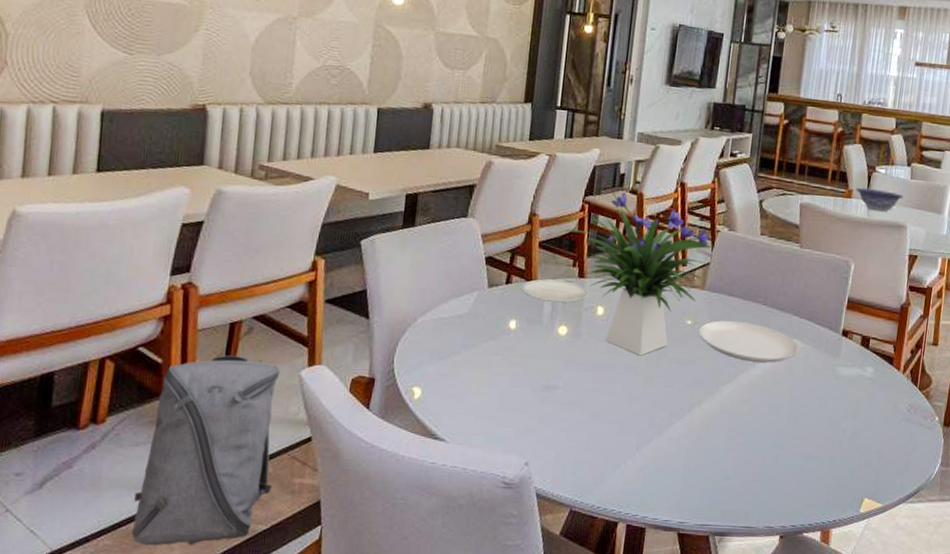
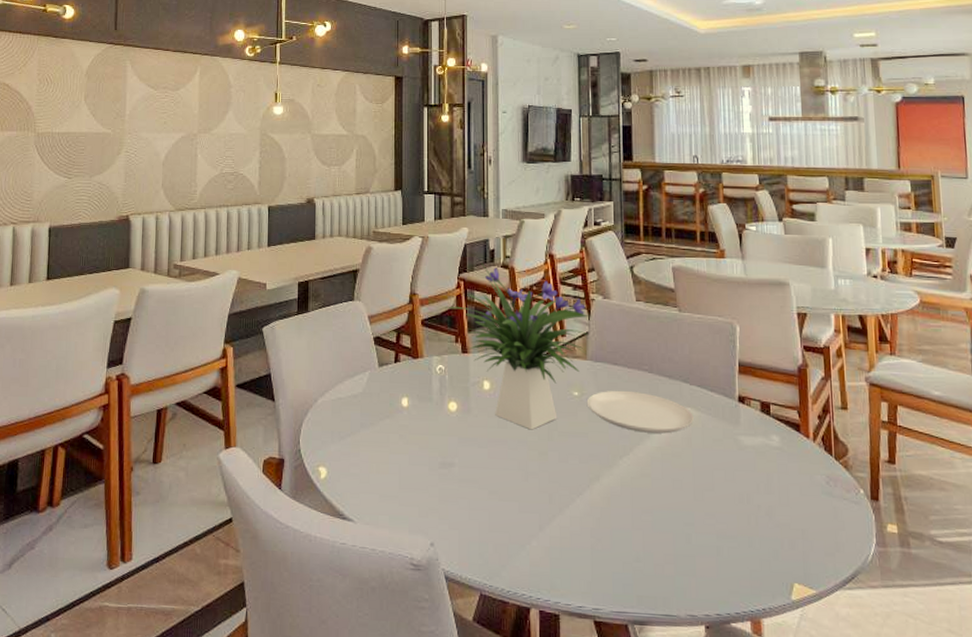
backpack: present [131,355,279,546] -> none [84,440,201,626]
plate: present [522,279,589,303] -> none [410,356,474,379]
decorative bowl: present [856,187,904,212] -> none [728,246,780,270]

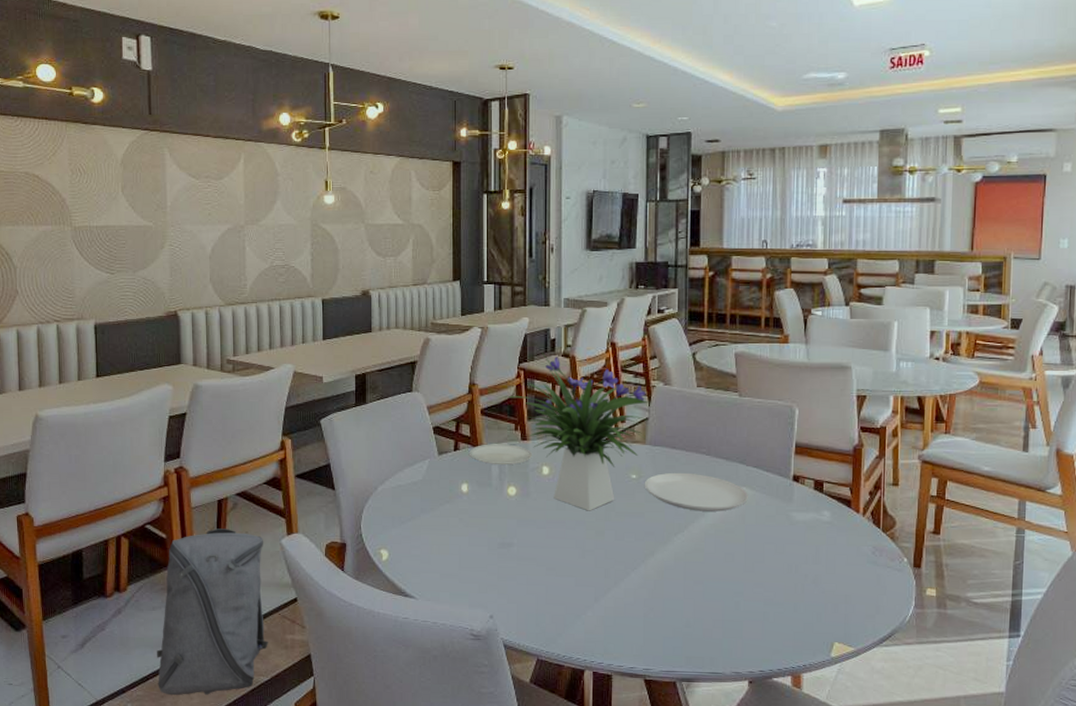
backpack: none [84,440,201,626] -> present [157,528,268,696]
plate: none [410,356,474,379] -> present [470,444,533,466]

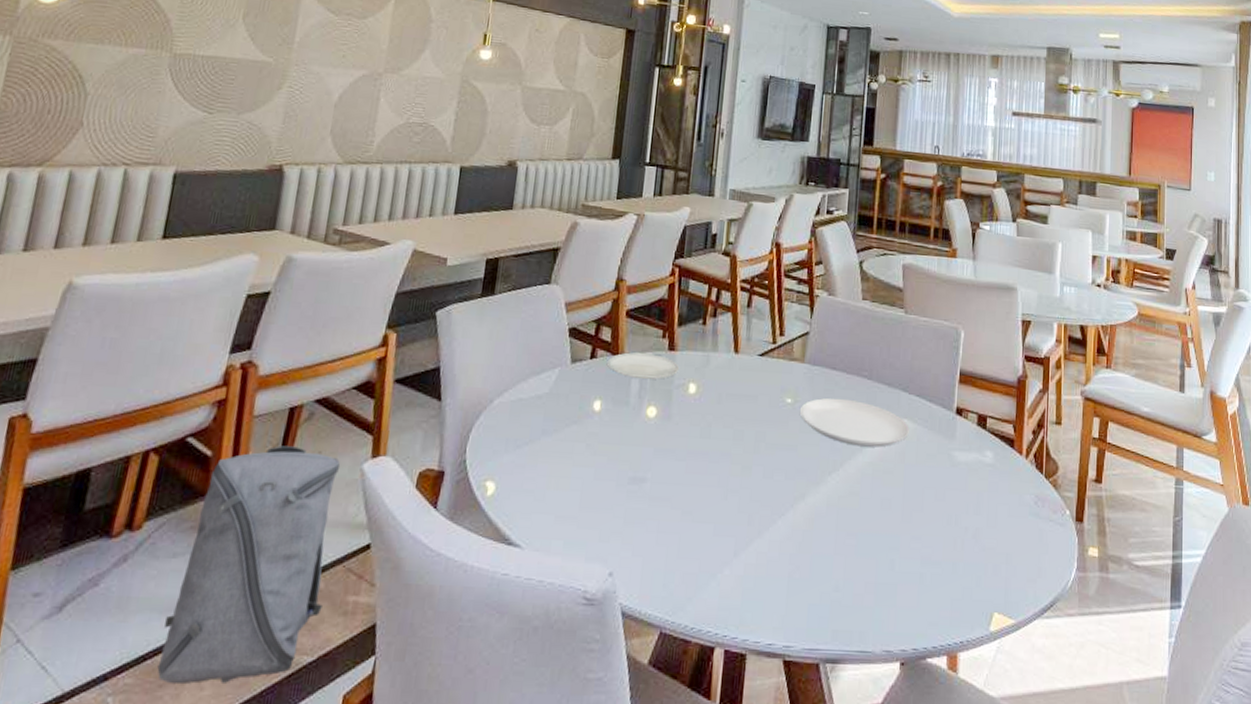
flower arrangement: present [505,352,649,511] -> none [655,247,811,441]

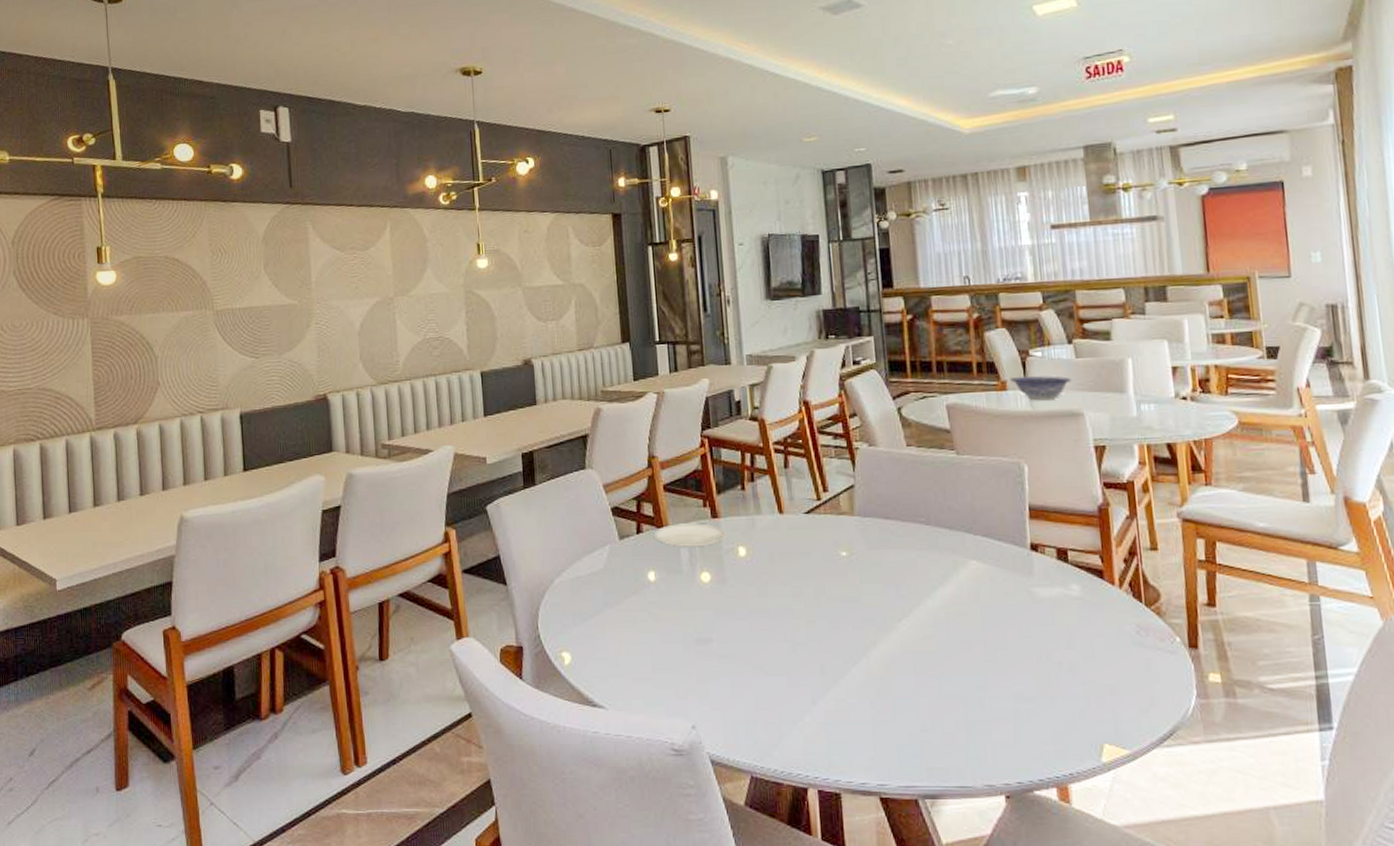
backpack: present [157,445,340,685] -> none [318,635,442,834]
plate: present [799,398,909,448] -> none [856,546,980,591]
decorative bowl: none [961,246,1011,272] -> present [1010,376,1072,401]

